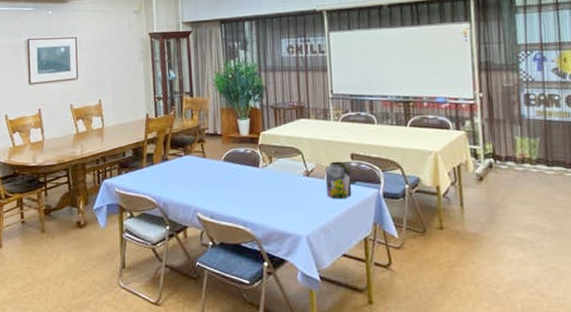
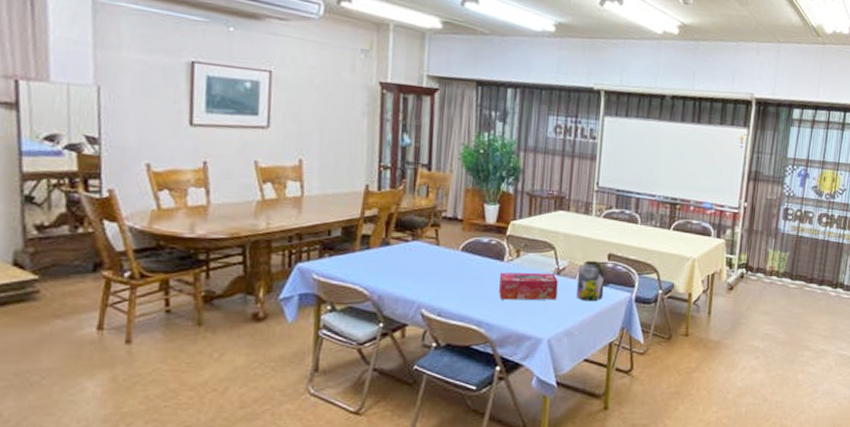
tissue box: none [257,175,309,201] -> present [499,272,558,300]

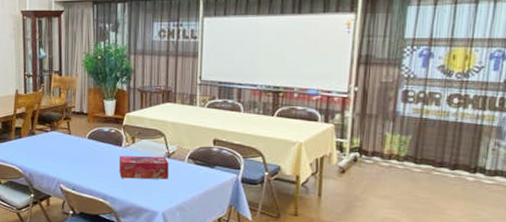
jar: present [576,260,606,302] -> none [185,145,212,181]

